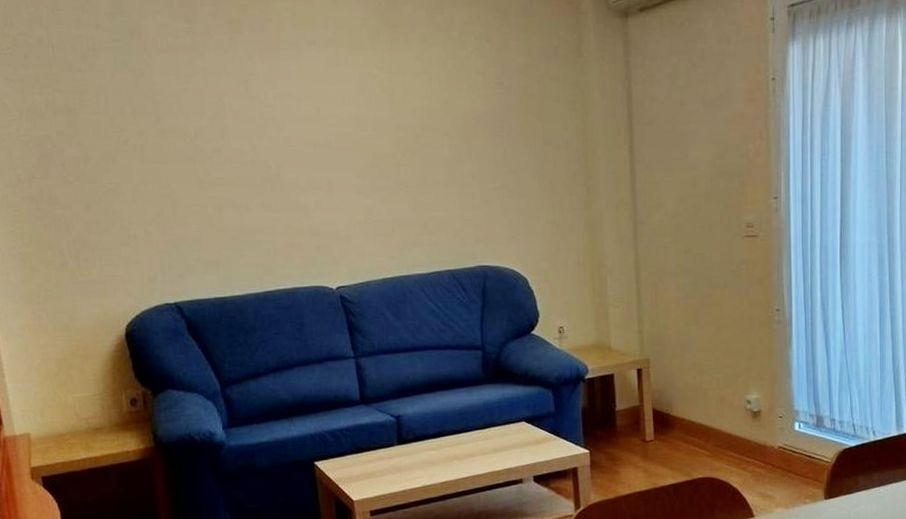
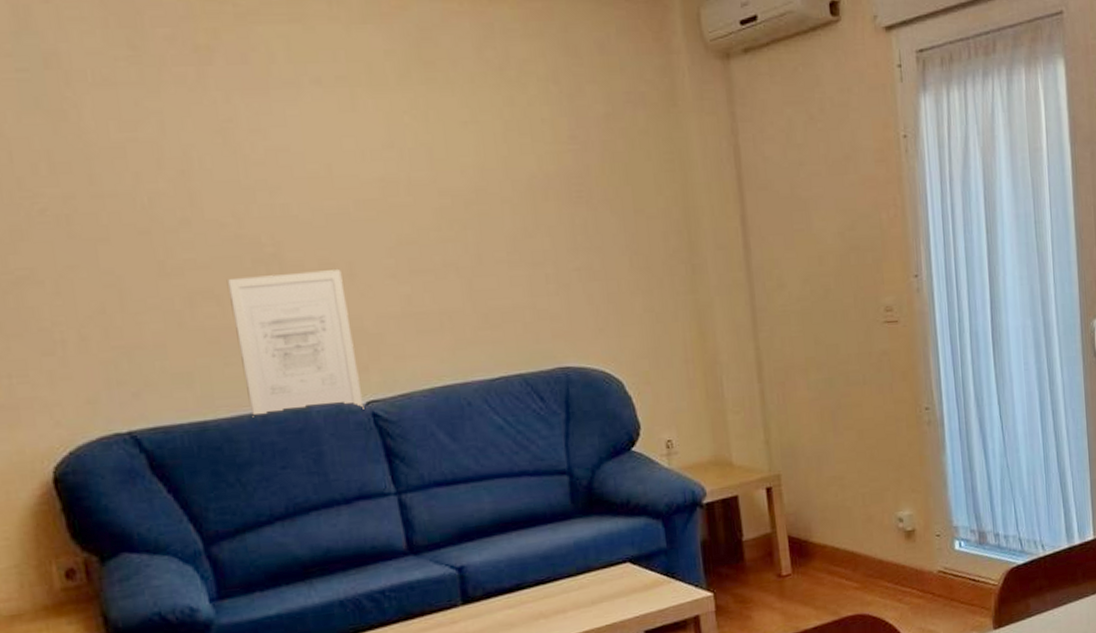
wall art: none [244,187,335,296] -> present [226,269,364,418]

